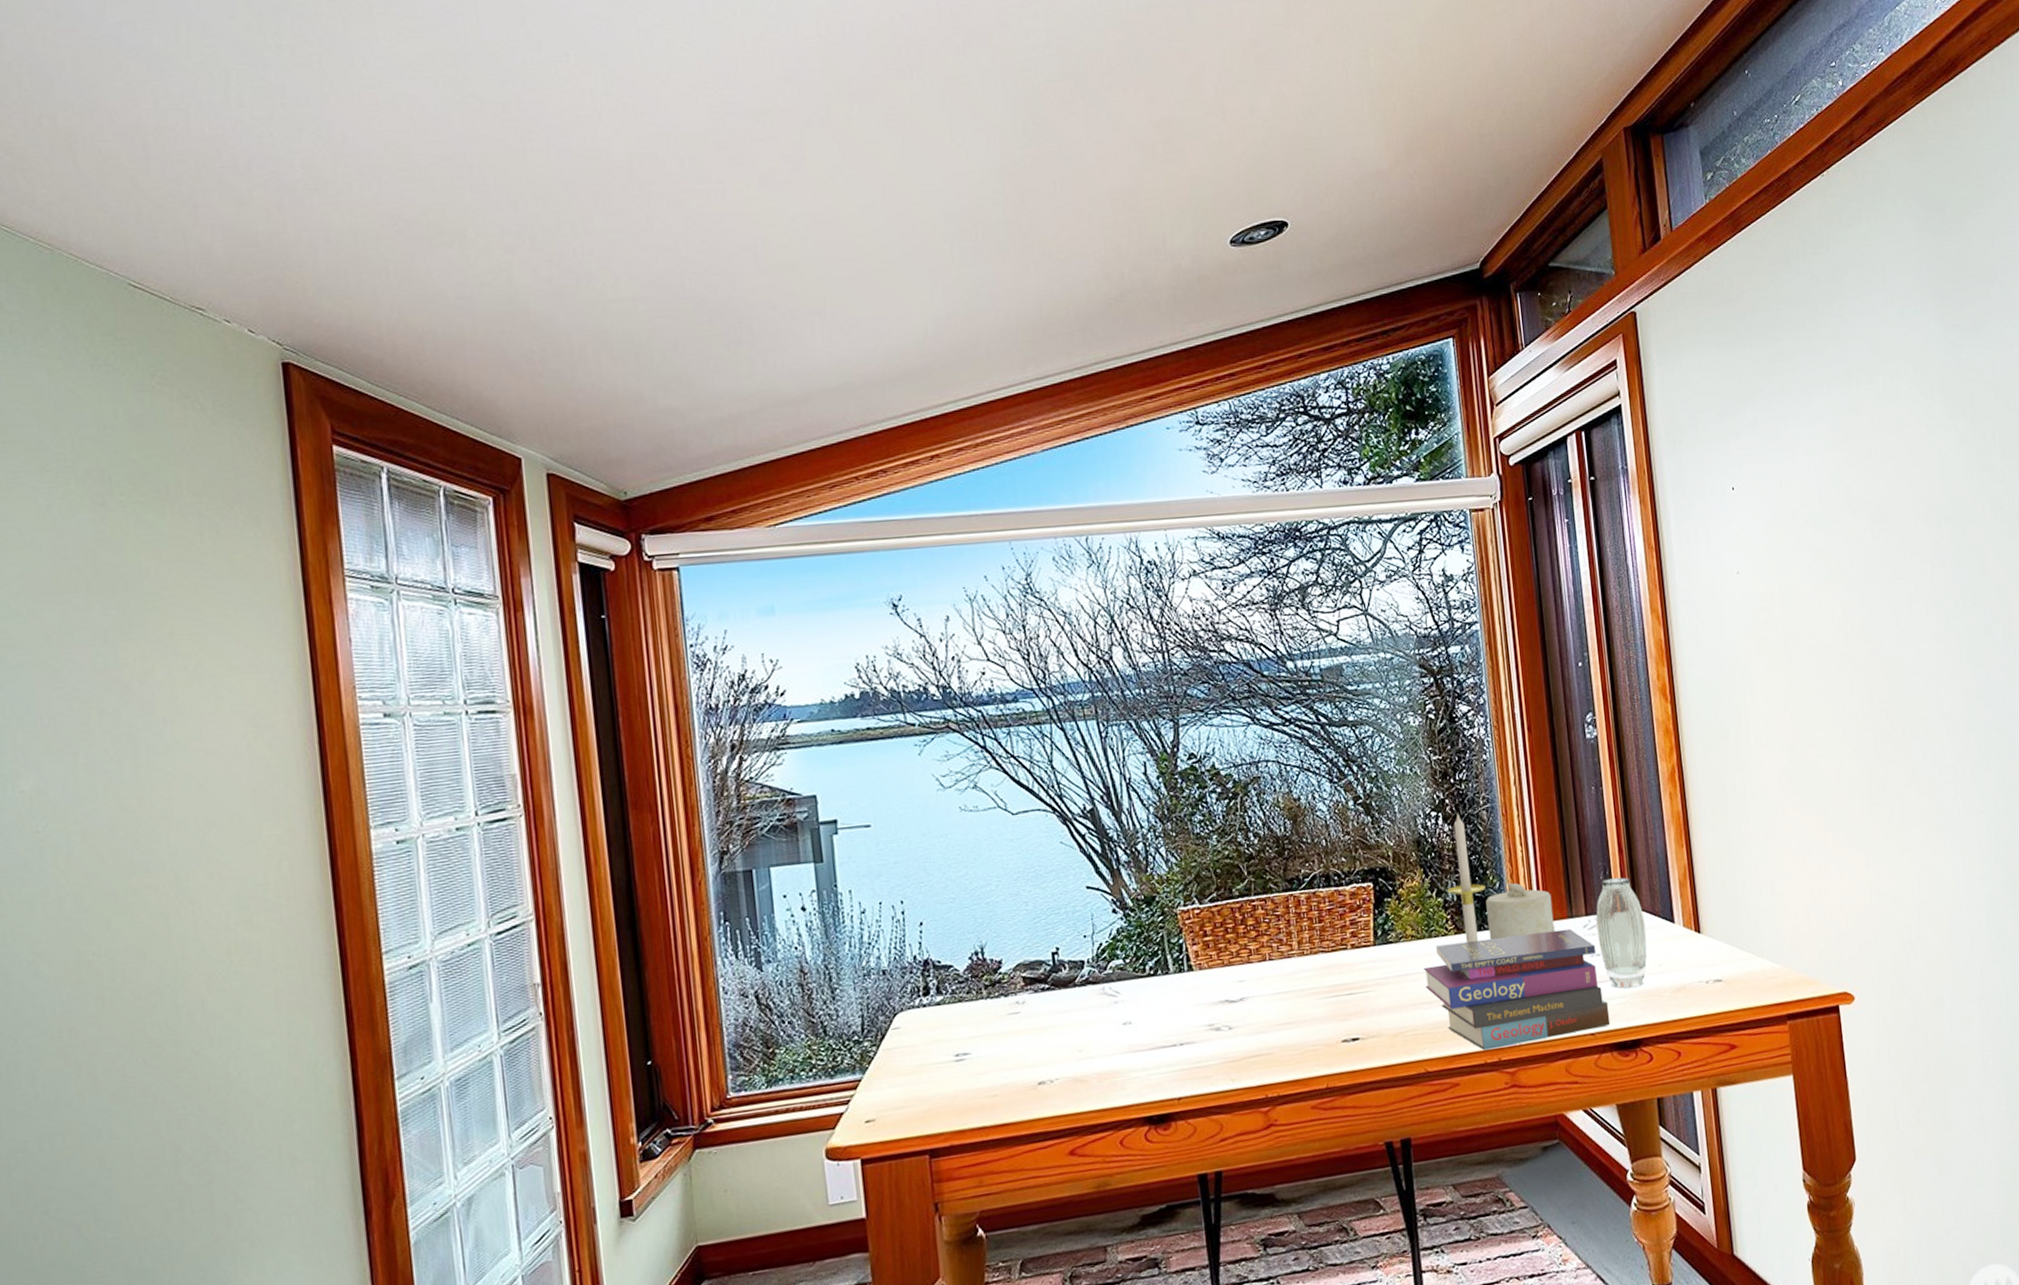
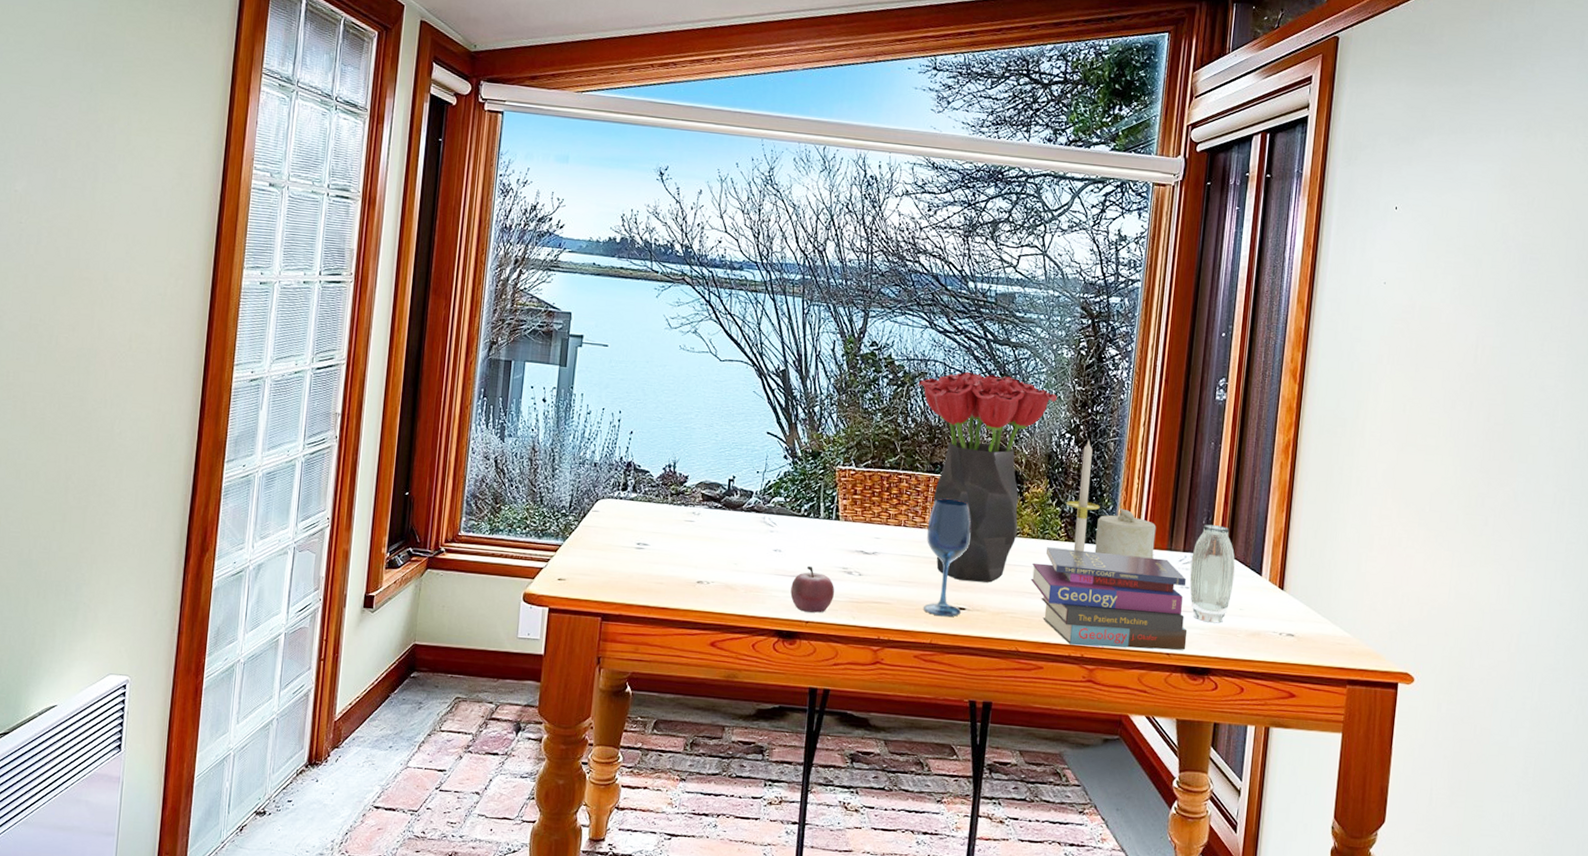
fruit: none [1151,1032,1206,1088] -> present [790,566,835,613]
bouquet: none [1252,761,1413,1007] -> present [918,371,1057,583]
wineglass: none [1296,914,1355,1055] -> present [923,498,972,617]

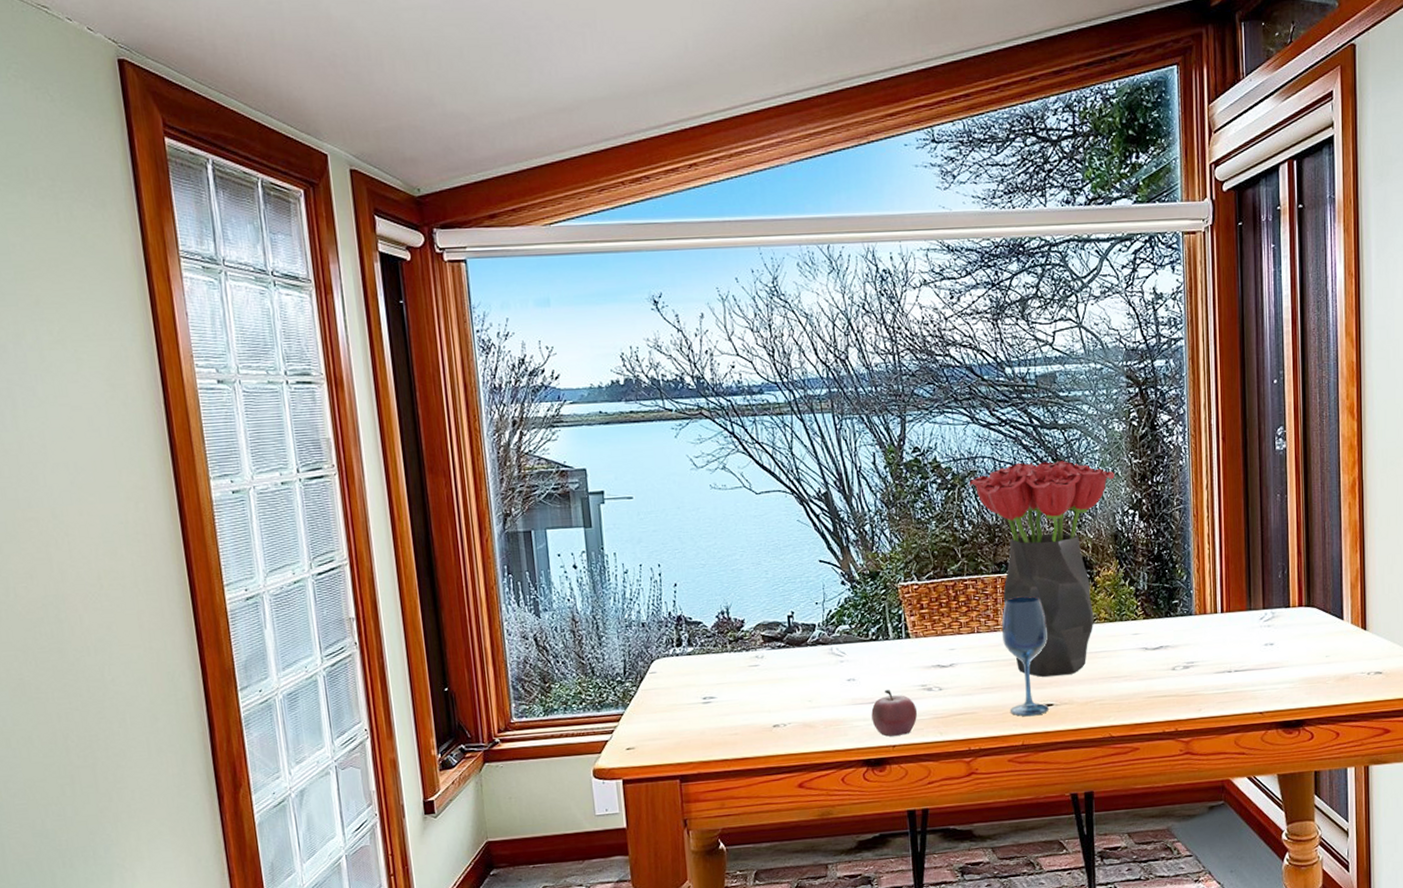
books: present [1031,547,1188,650] -> none [1114,619,1278,721]
candle: present [1066,439,1100,552] -> none [1139,512,1174,627]
candle: present [1094,508,1157,559] -> none [1173,576,1234,626]
vase: present [1189,524,1236,623] -> none [1272,577,1317,675]

